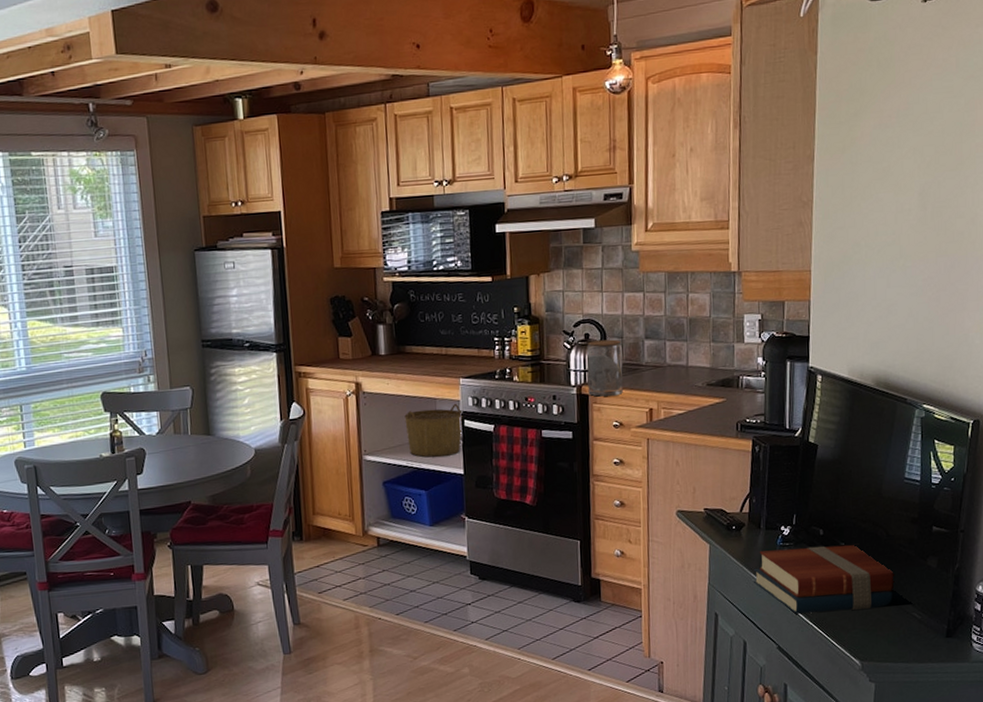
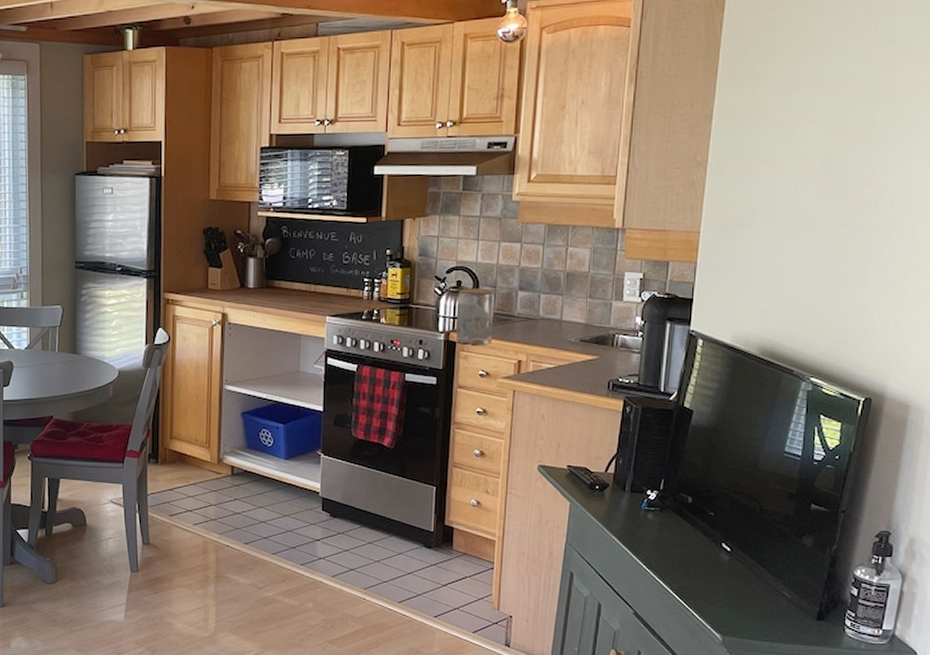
basket: present [404,404,463,458] -> none [268,342,327,392]
books: present [753,544,915,614] -> none [614,514,786,583]

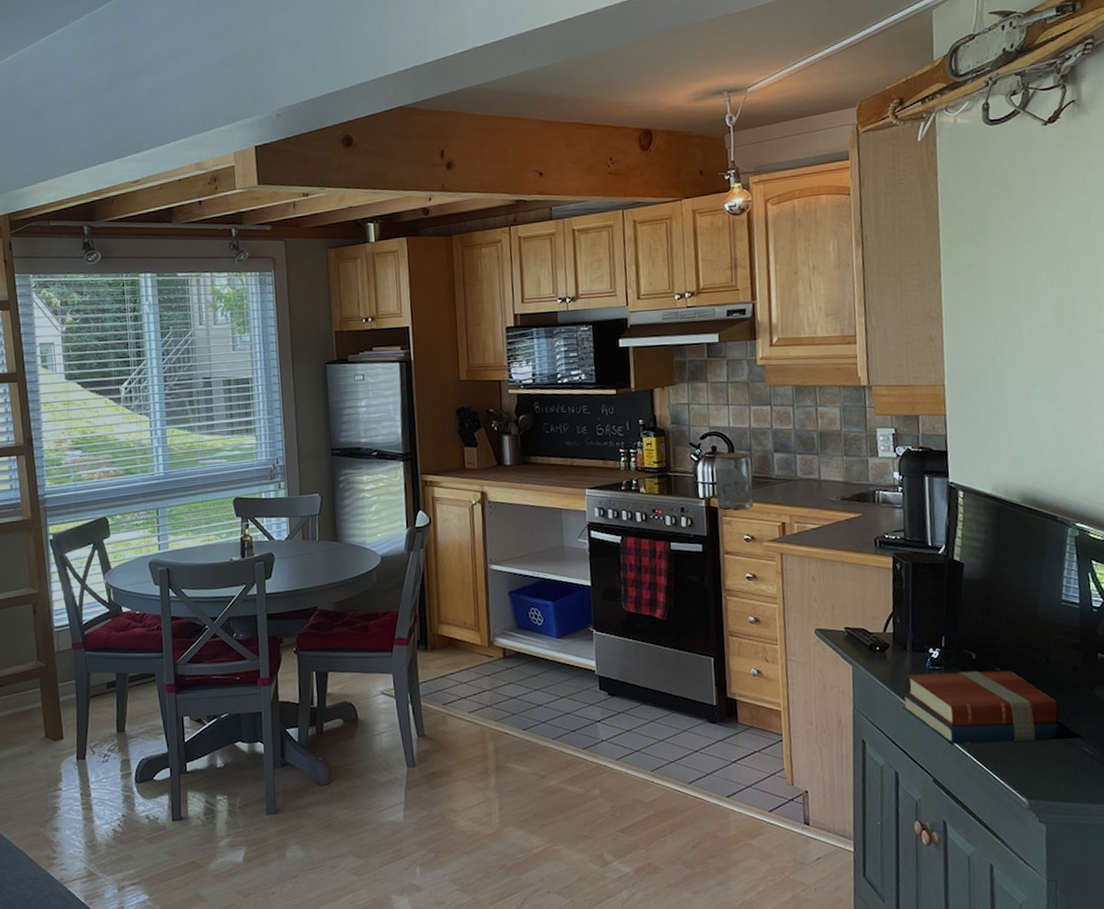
books: none [614,514,786,583] -> present [902,670,1085,744]

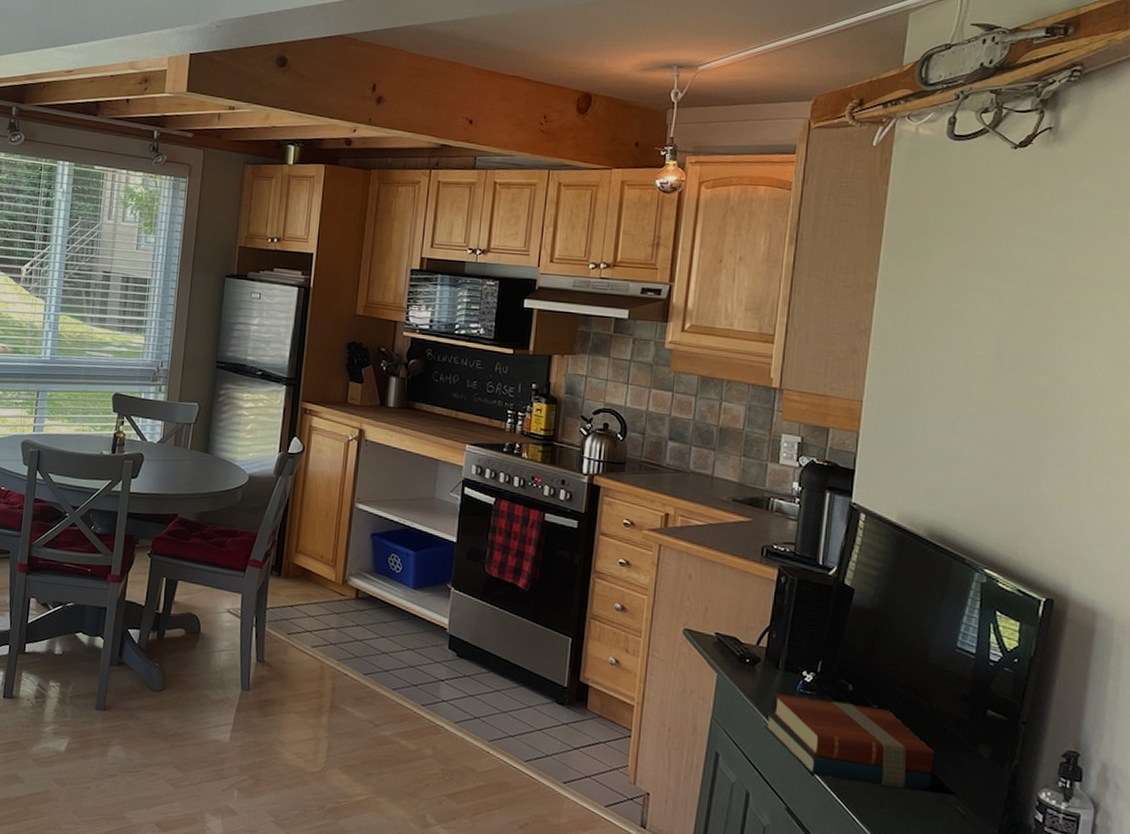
jar: present [714,452,754,510] -> none [600,432,643,493]

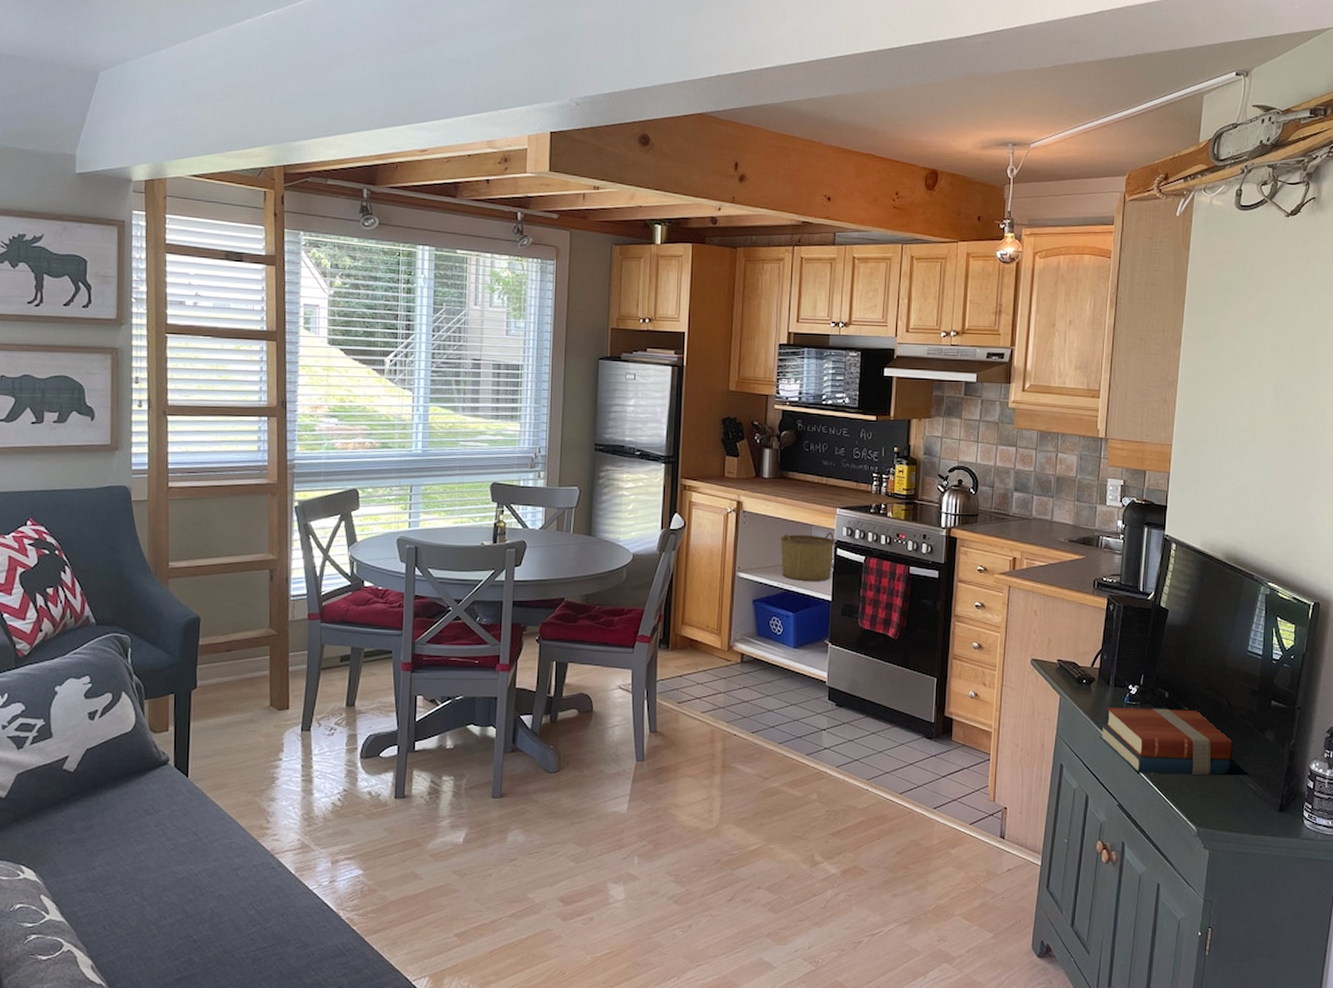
basket: none [403,467,464,521] -> present [780,533,836,581]

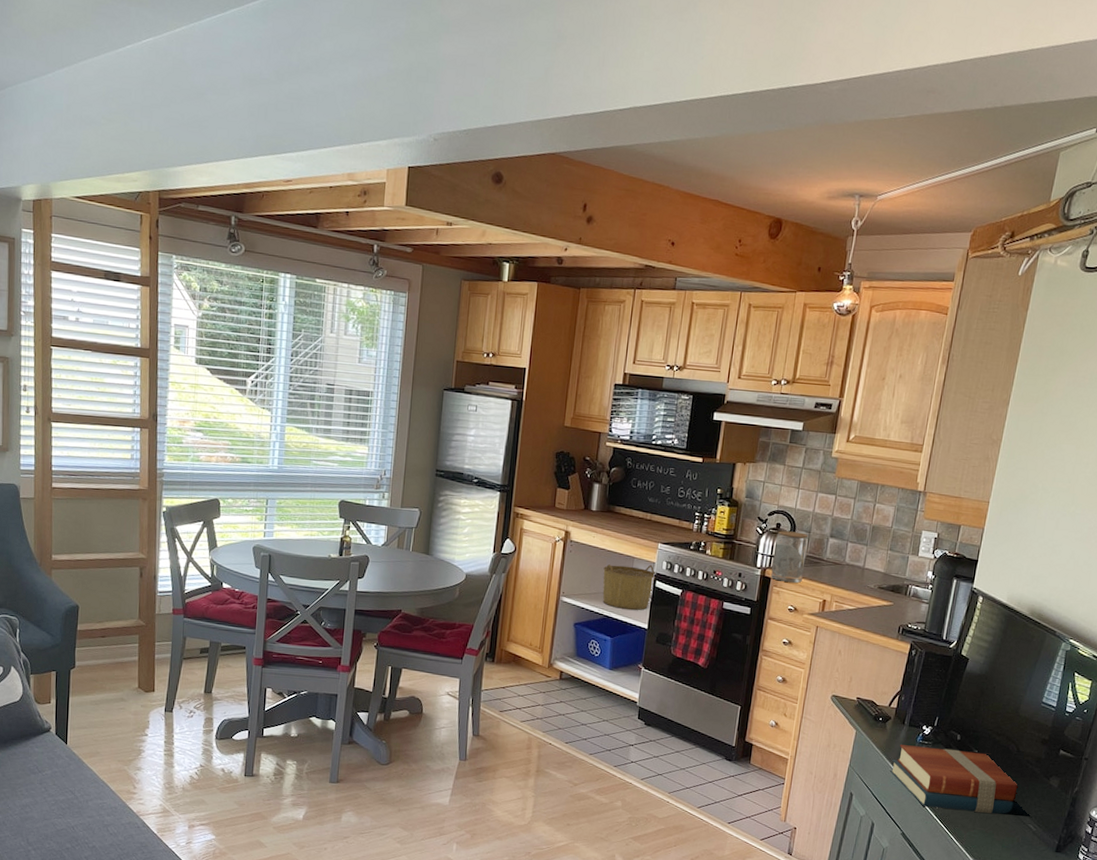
jar: none [957,487,992,541] -> present [771,530,809,583]

